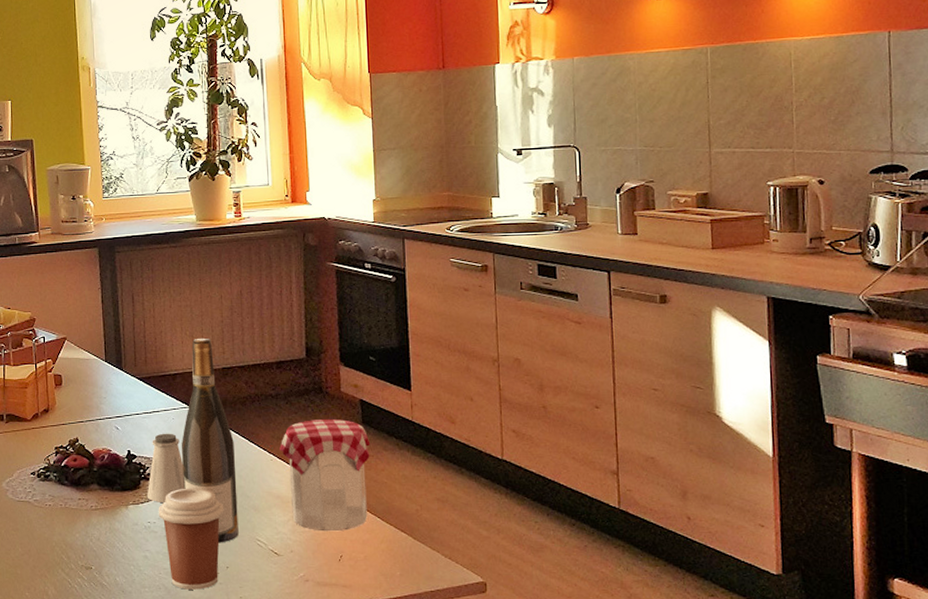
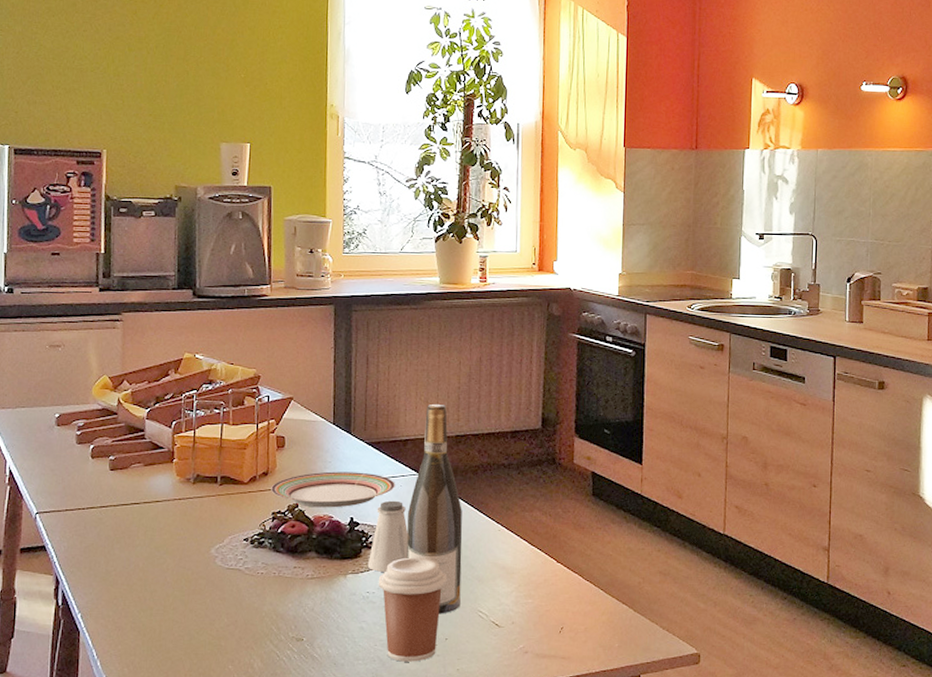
plate: none [52,406,168,442] -> present [271,471,395,508]
jam jar: present [279,419,371,532] -> none [508,491,599,603]

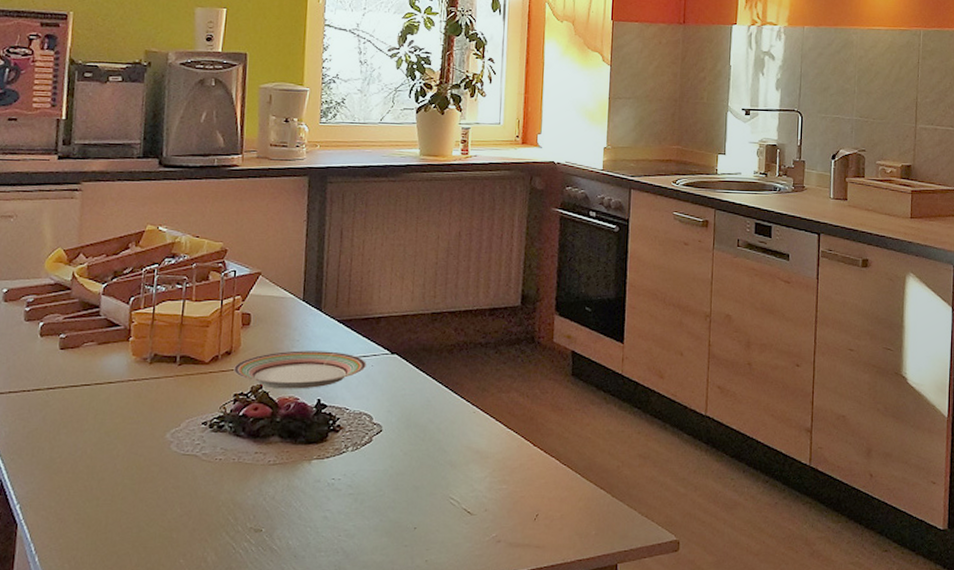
saltshaker: present [367,500,409,572] -> none [333,381,379,457]
coffee cup: present [378,557,447,662] -> none [344,441,418,553]
wine bottle: present [407,405,462,614] -> none [376,280,436,502]

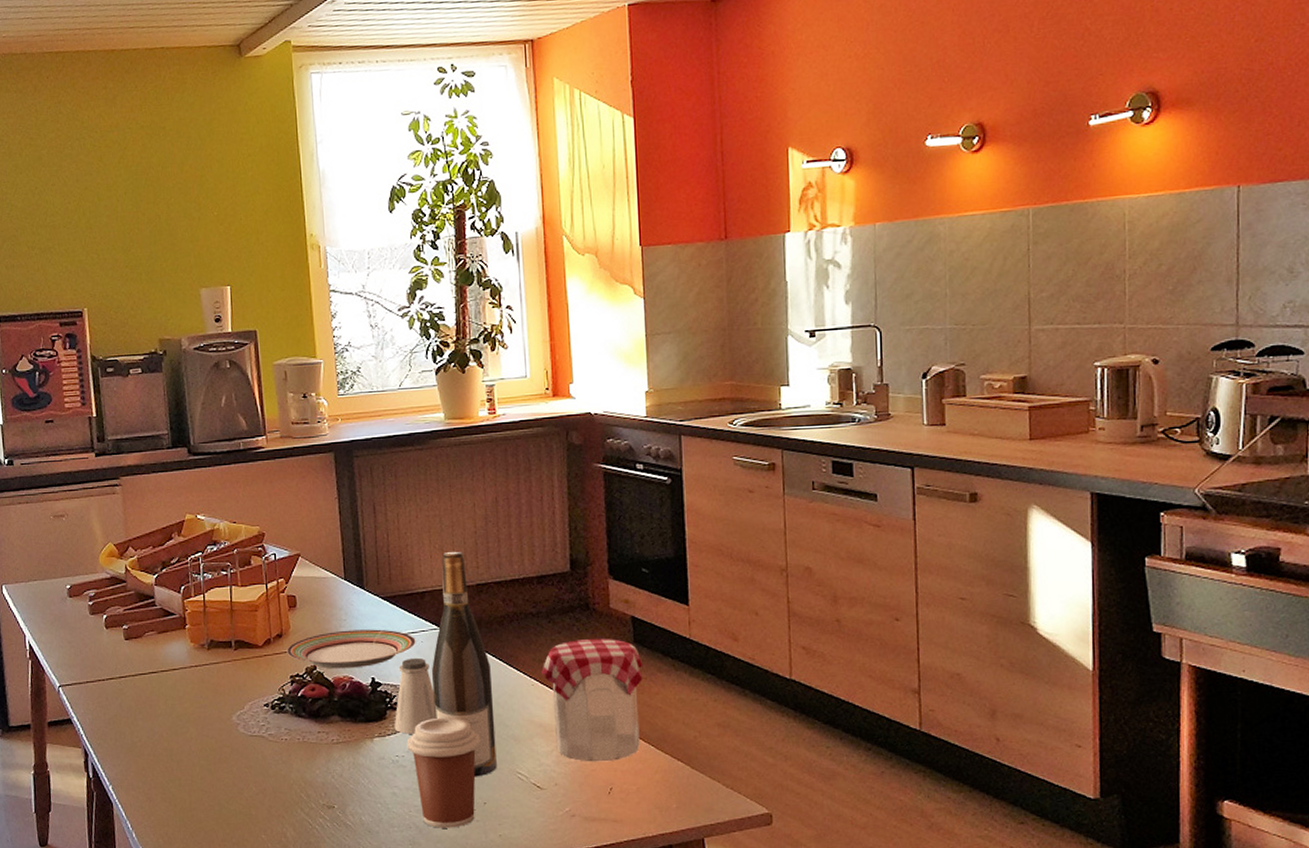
saltshaker: none [333,381,379,457] -> present [394,657,436,734]
coffee cup: none [344,441,418,553] -> present [407,717,481,828]
wine bottle: none [376,280,436,502] -> present [431,552,497,777]
jam jar: none [484,371,578,489] -> present [541,639,644,762]

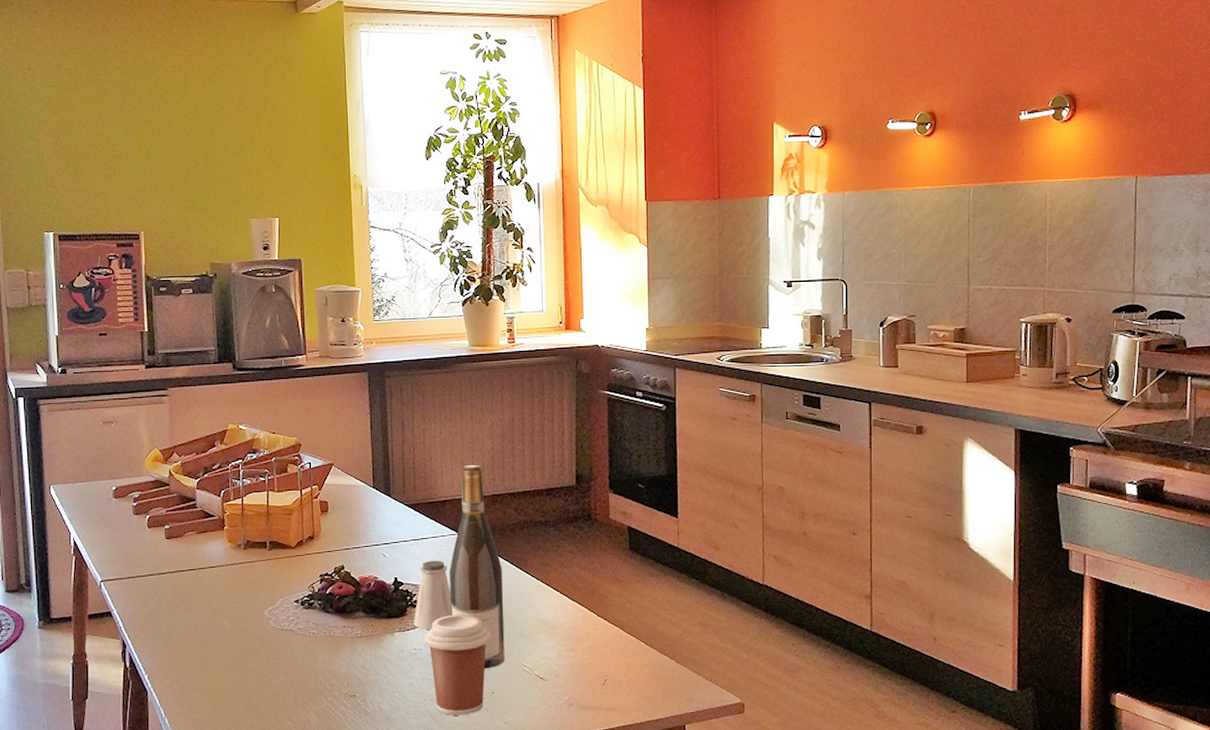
plate: present [286,629,416,669] -> none [317,533,436,569]
jam jar: present [541,639,644,762] -> none [547,546,637,656]

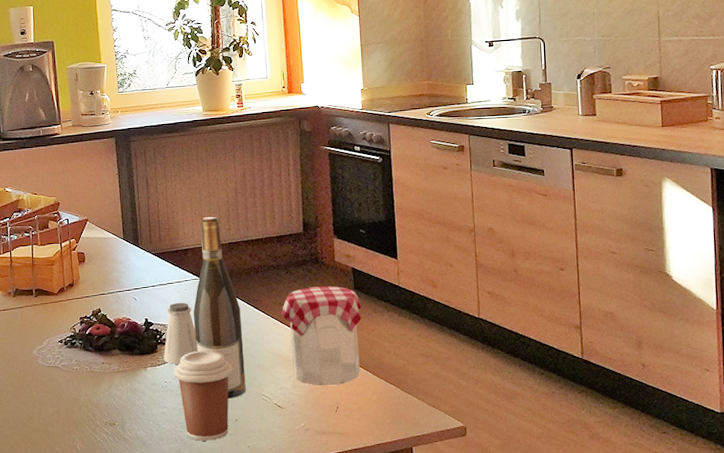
jam jar: none [547,546,637,656] -> present [281,286,362,386]

